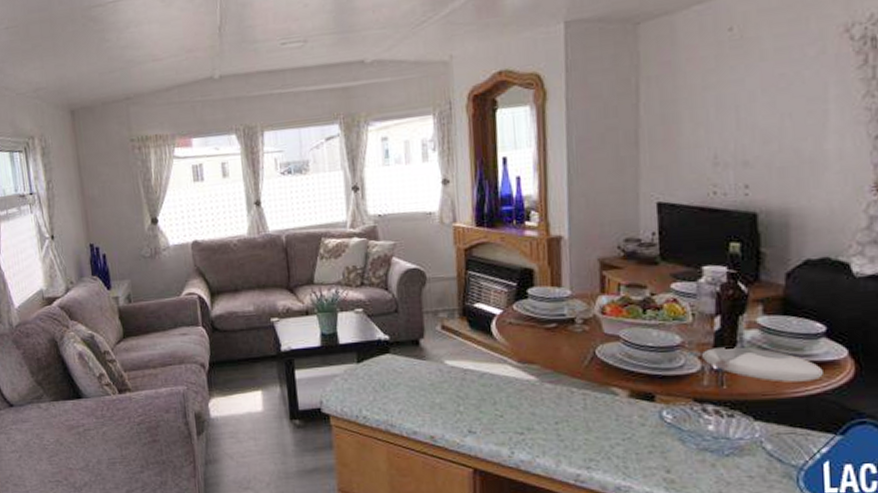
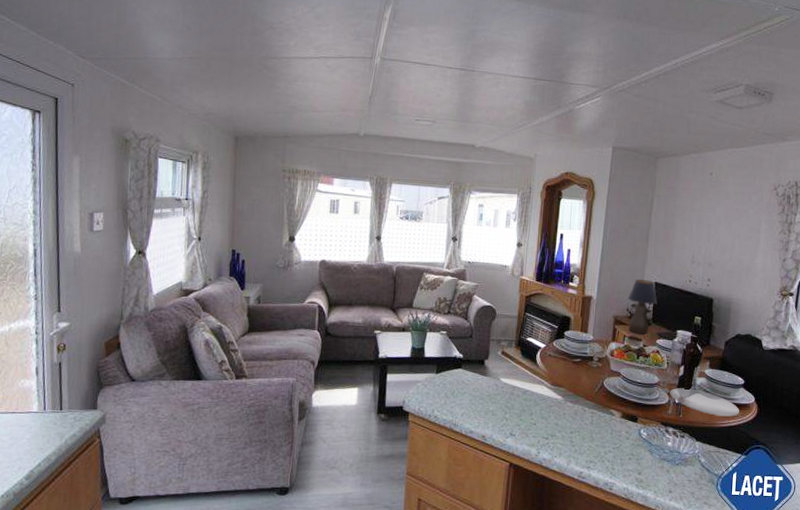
table lamp: none [616,201,665,279] -> present [627,279,658,335]

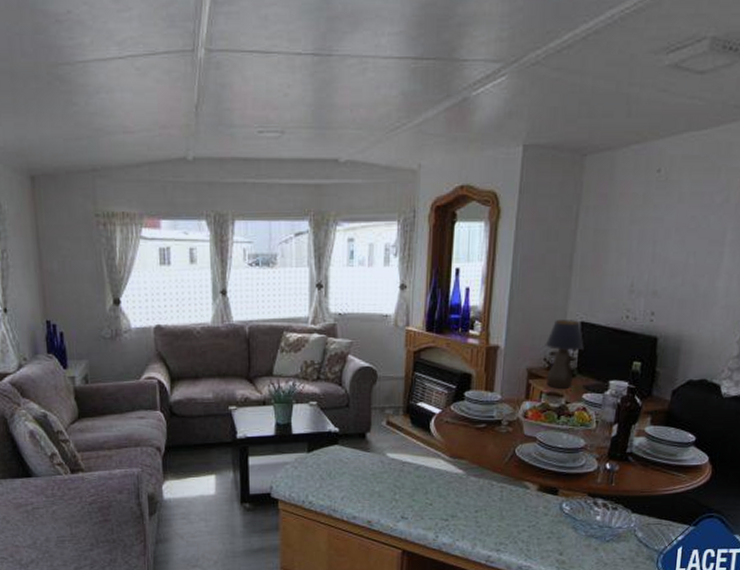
plate: present [670,388,739,417] -> none [599,451,688,482]

